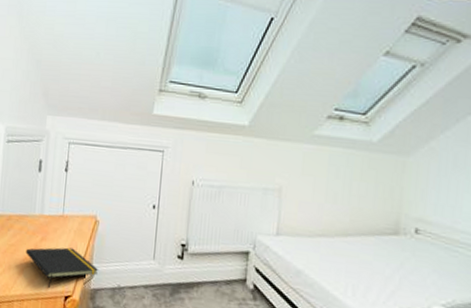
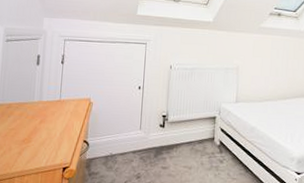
notepad: present [25,247,99,289] -> none [25,126,94,163]

